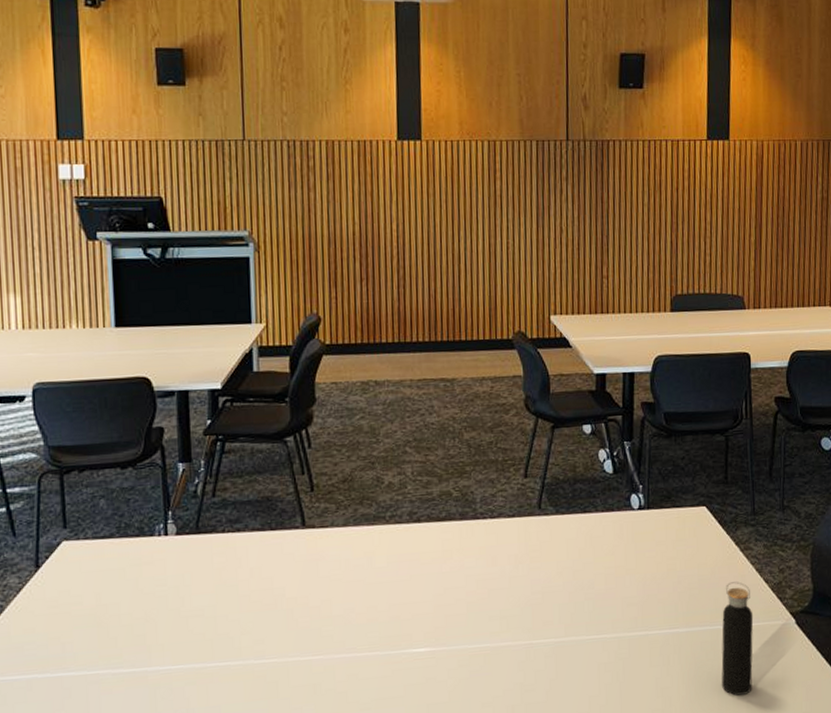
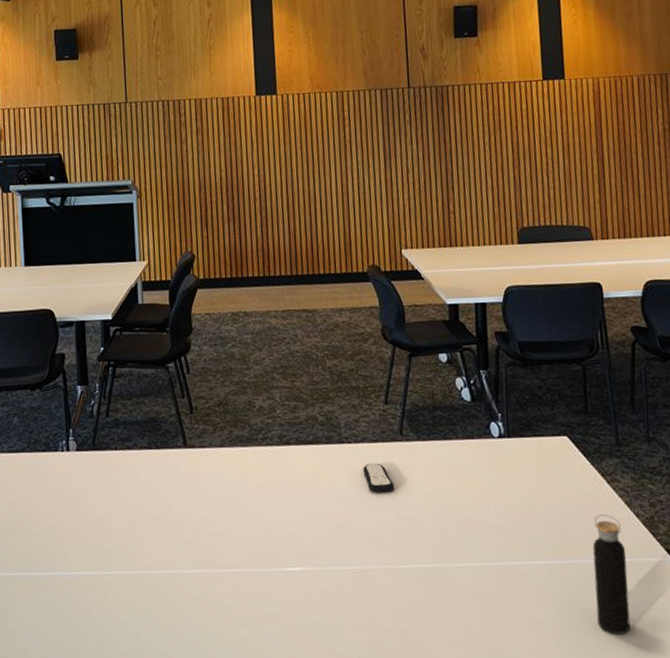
remote control: none [498,538,530,568] -> present [363,463,394,492]

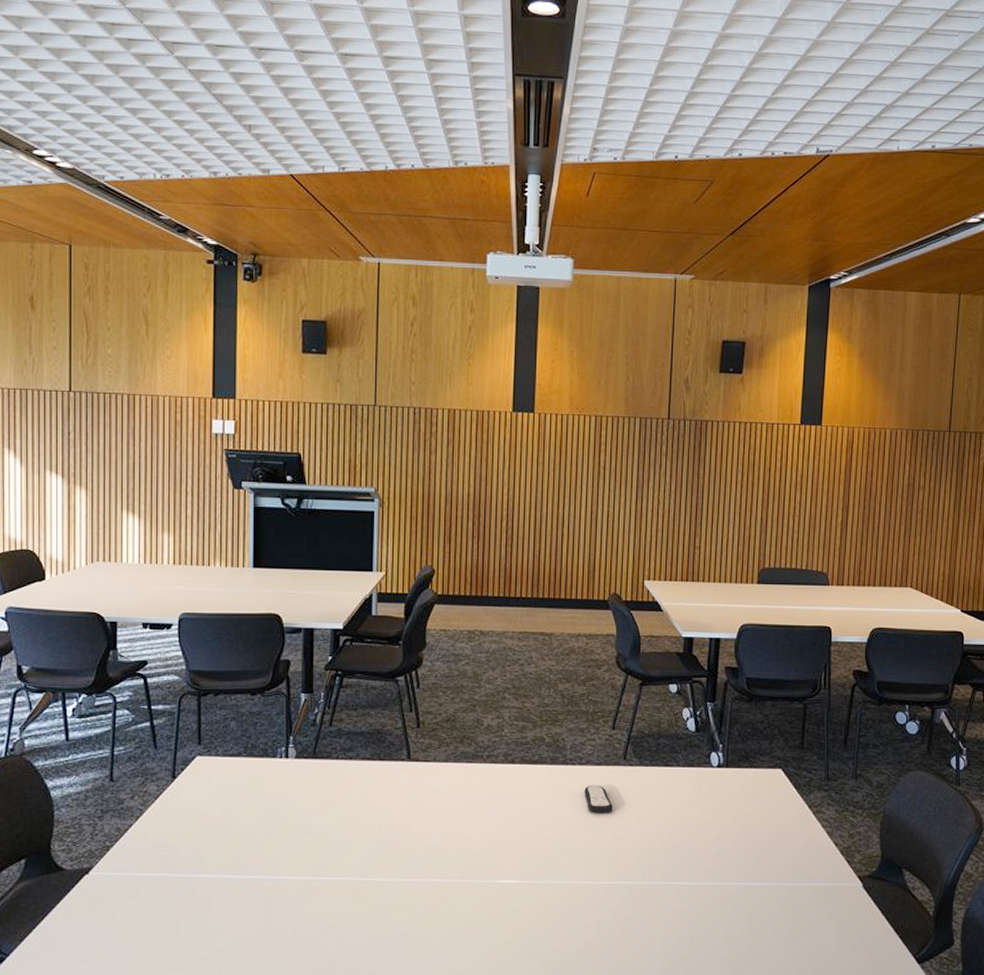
water bottle: present [592,514,631,635] -> none [789,842,822,951]

